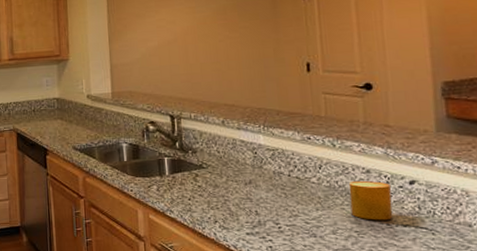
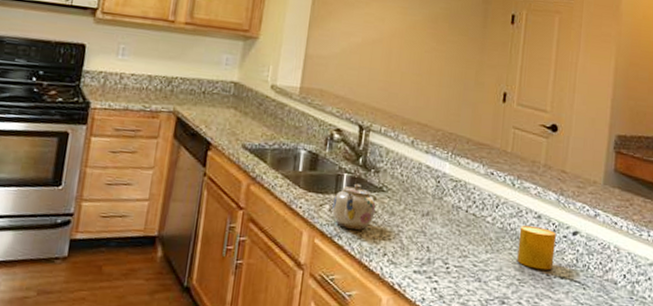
teapot: none [159,164,200,203] -> present [332,183,376,230]

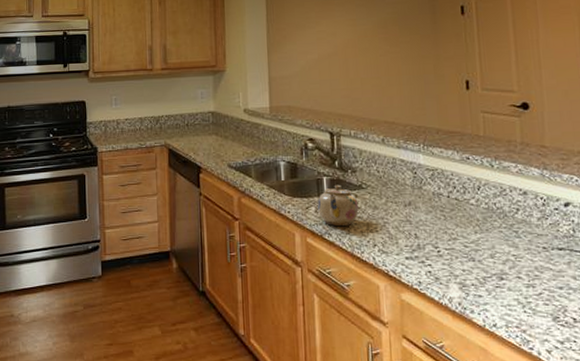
cup: present [517,225,556,271] -> none [506,202,549,244]

